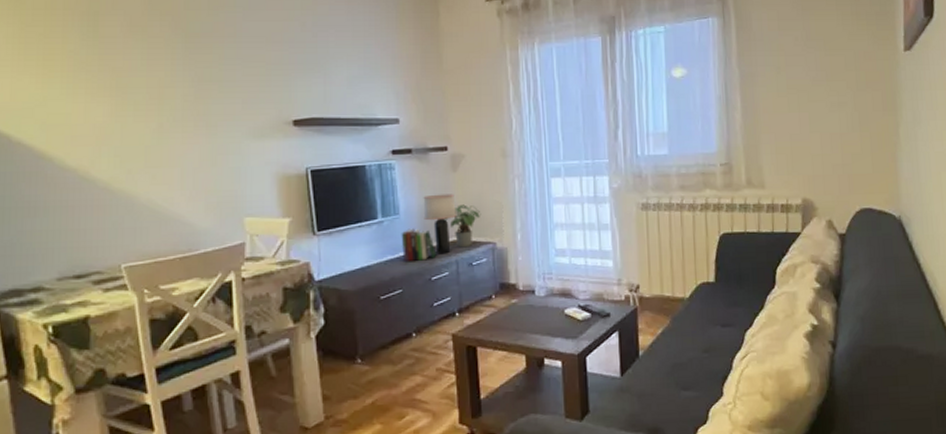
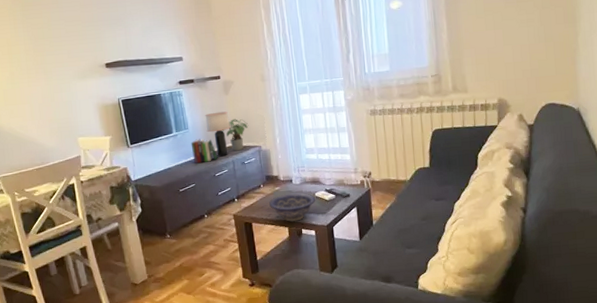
decorative bowl: none [502,308,565,347] -> present [269,193,316,222]

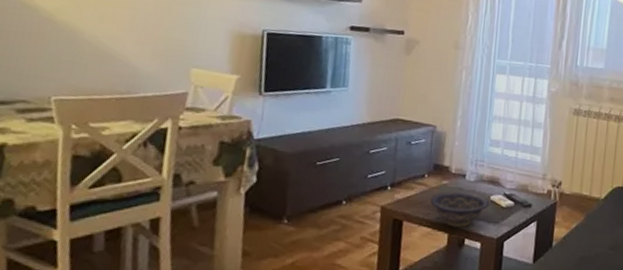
books: present [190,138,218,163] -> none [345,101,379,134]
table lamp: present [205,111,231,157] -> none [371,73,404,130]
potted plant: present [222,119,249,151] -> none [391,86,427,127]

